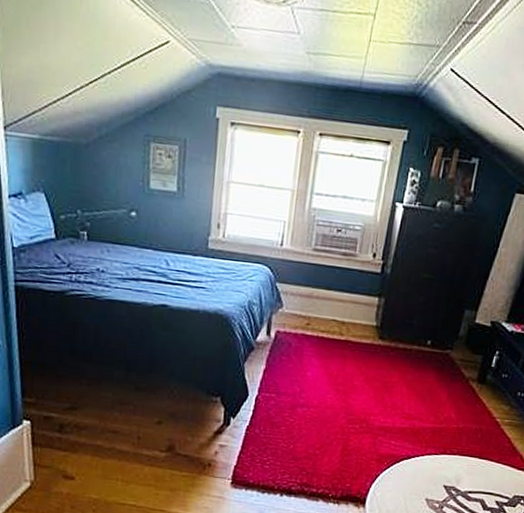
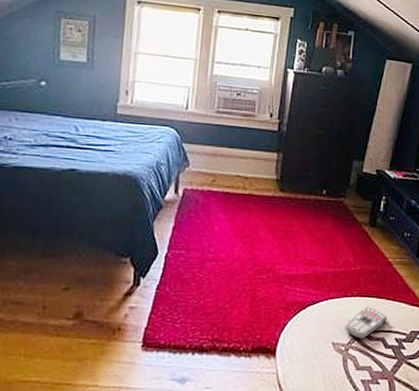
remote control: none [441,466,489,499] -> present [345,306,387,339]

